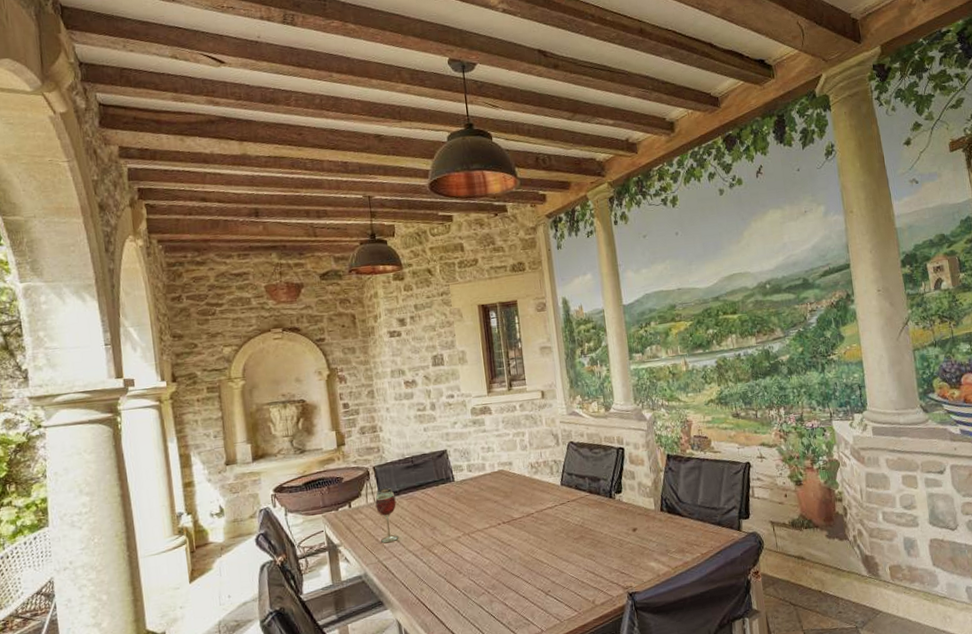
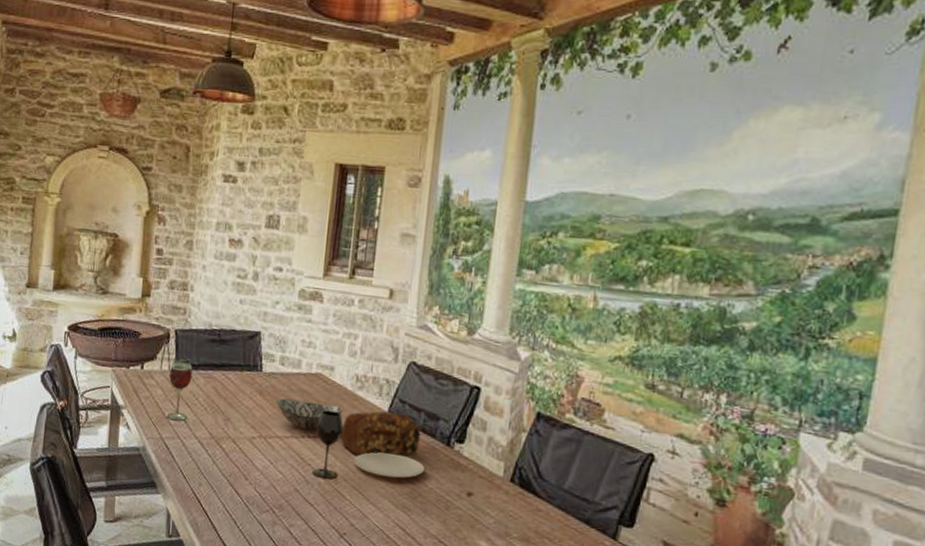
decorative bowl: none [471,491,526,519] -> present [276,398,344,431]
wineglass: none [508,496,534,553] -> present [312,410,343,479]
bread loaf: none [528,483,590,527] -> present [341,411,421,456]
plate: none [542,515,598,538] -> present [353,451,424,479]

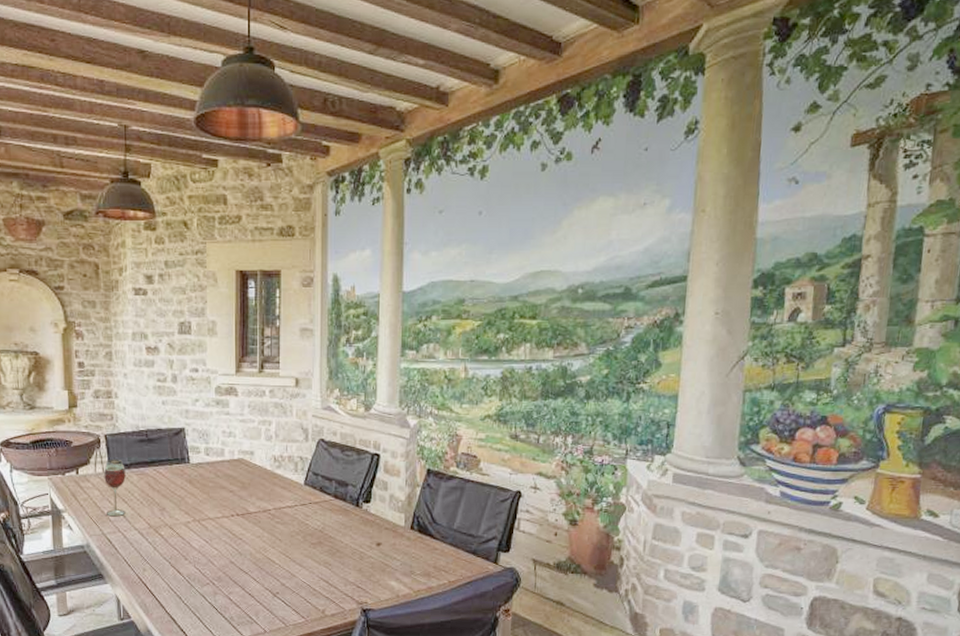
decorative bowl: present [276,398,344,431] -> none [206,484,265,509]
wineglass: present [312,410,343,479] -> none [244,489,267,549]
bread loaf: present [341,411,421,456] -> none [265,484,333,526]
plate: present [353,451,424,479] -> none [278,519,339,540]

